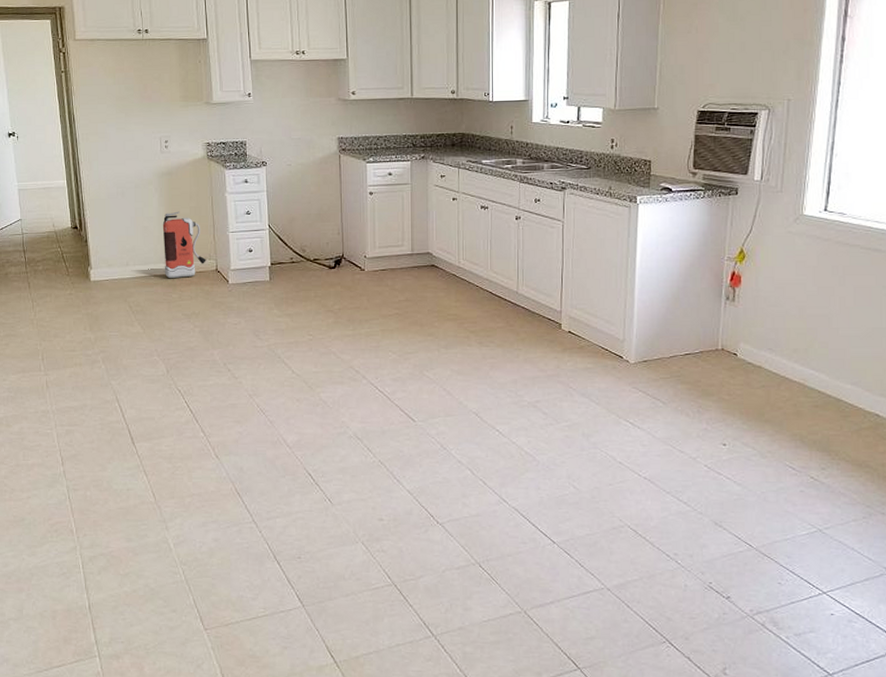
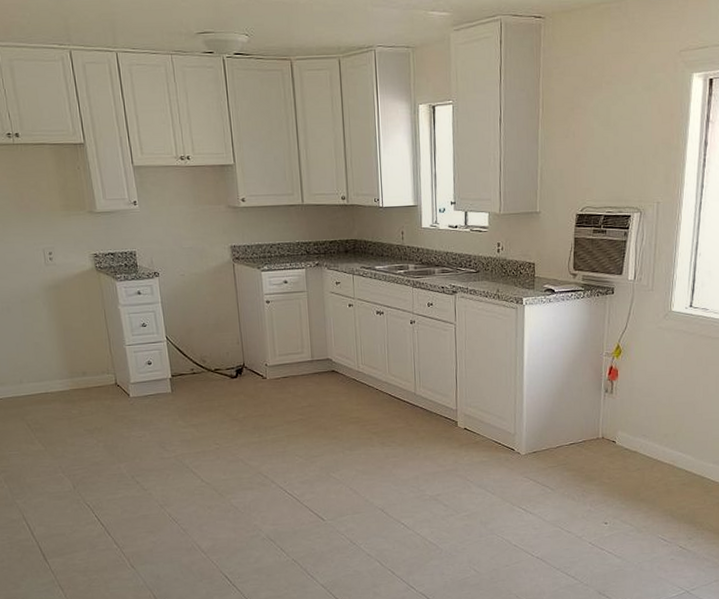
fire extinguisher: present [162,211,206,279] -> none [54,326,104,395]

